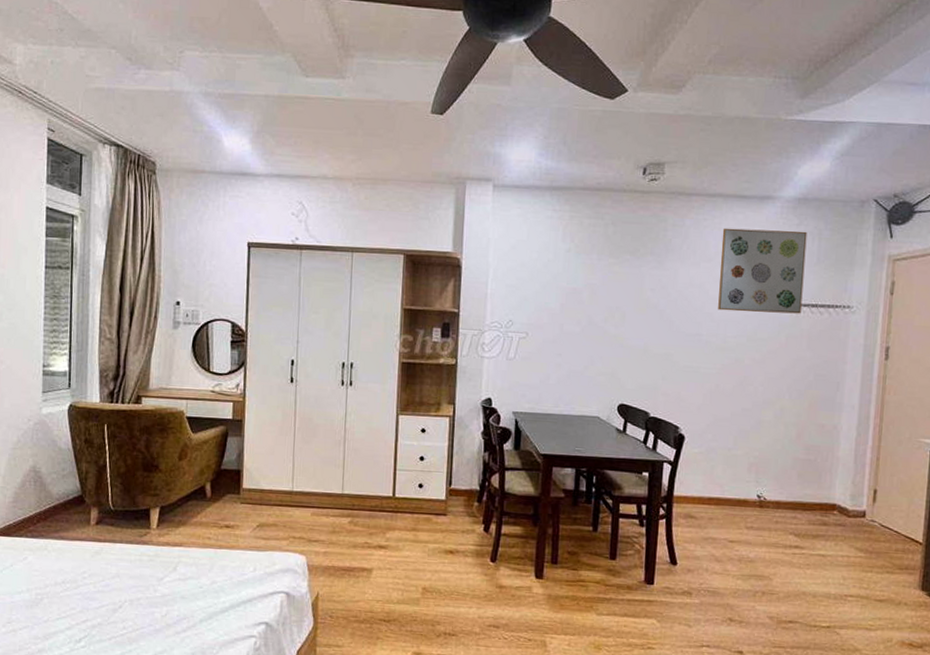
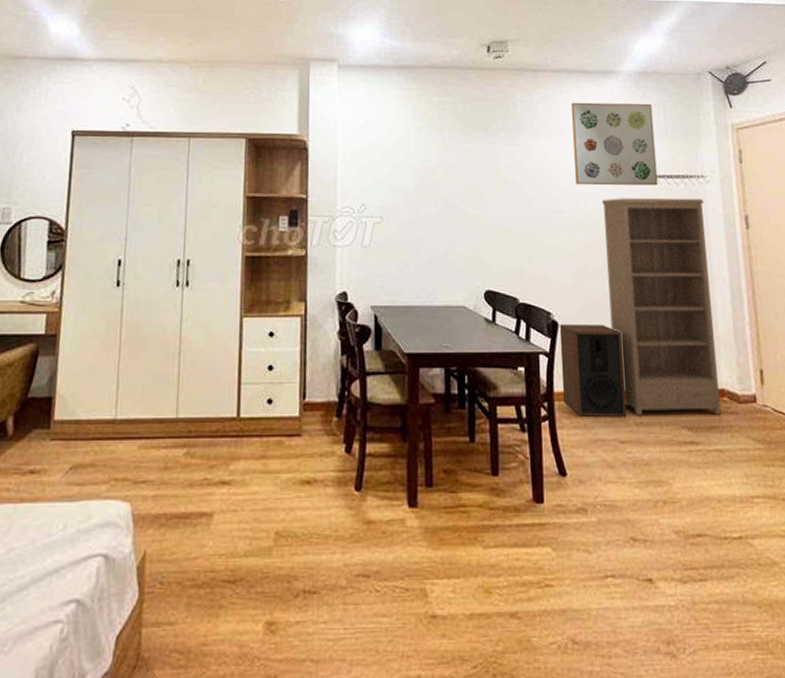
speaker: none [681,438,744,521] -> present [559,324,627,417]
bookshelf: none [735,324,846,525] -> present [601,198,721,416]

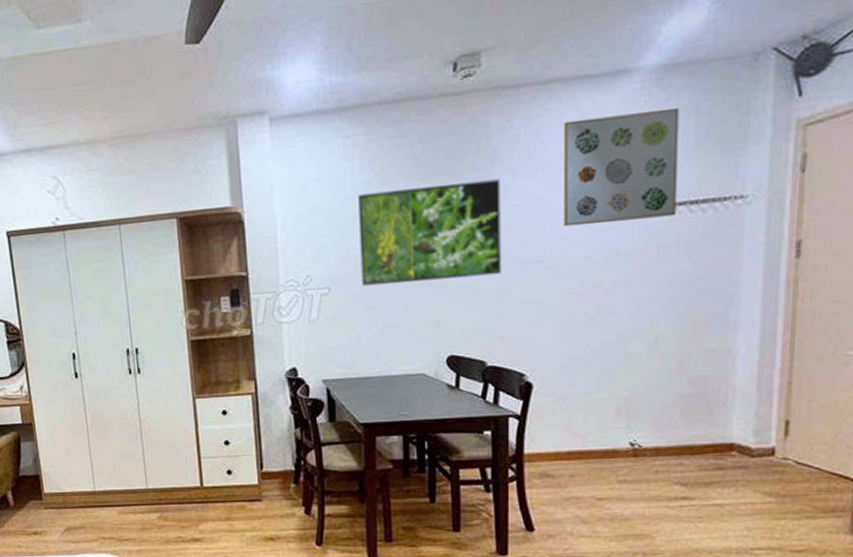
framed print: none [410,137,528,220] -> present [358,179,501,286]
speaker: present [559,324,627,417] -> none [534,383,609,476]
bookshelf: present [601,198,721,416] -> none [596,225,740,474]

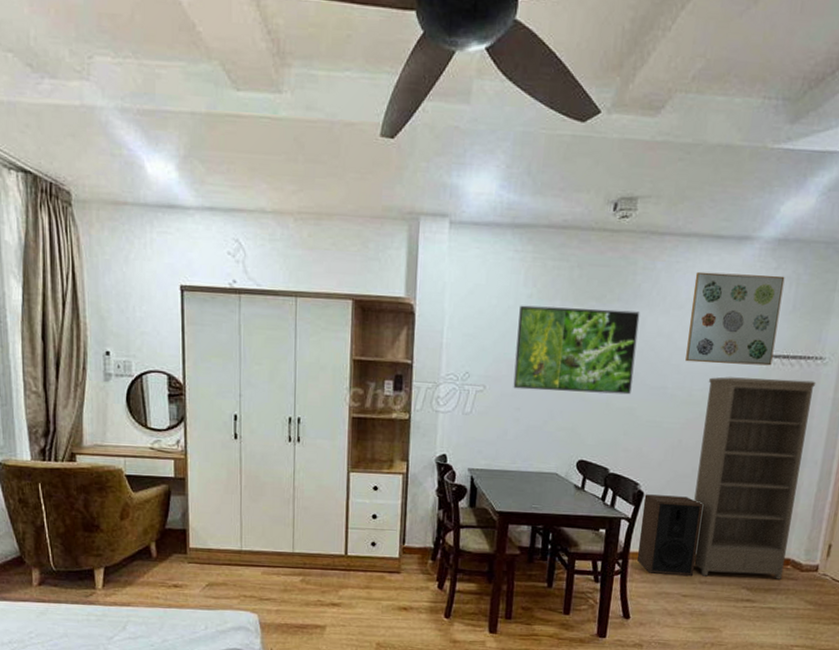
speaker: none [534,383,609,476] -> present [636,494,703,576]
bookshelf: none [596,225,740,474] -> present [694,377,816,580]

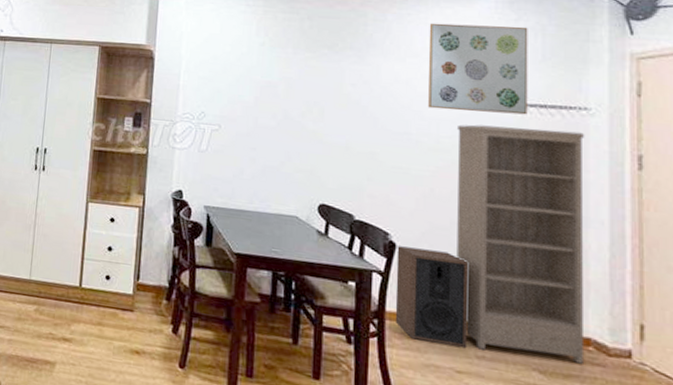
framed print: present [513,305,640,395] -> none [248,52,375,139]

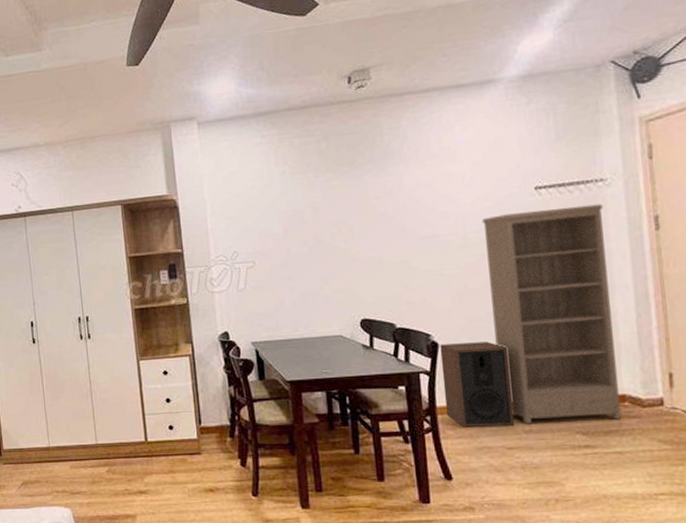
wall art: present [428,23,528,115] -> none [443,109,548,207]

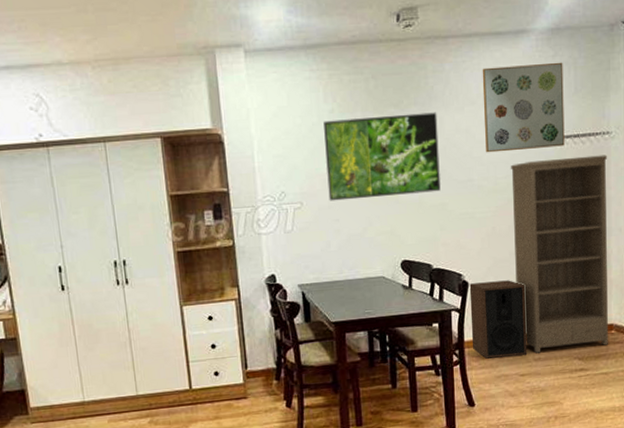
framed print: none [275,168,402,260] -> present [324,112,441,201]
wall art: none [443,109,548,207] -> present [482,62,565,153]

